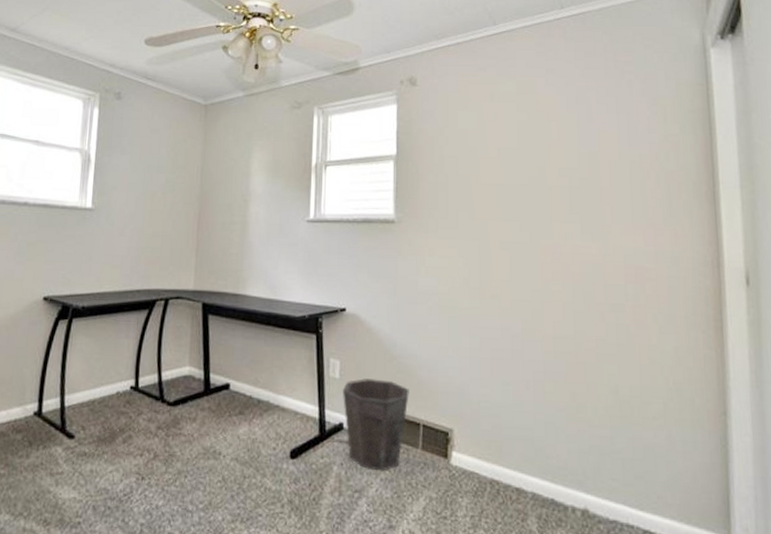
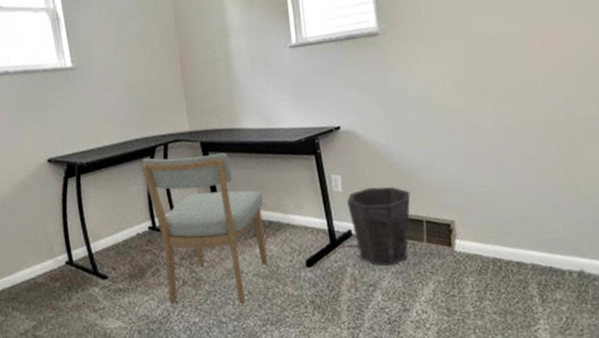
chair: none [136,311,256,490] -> present [141,152,268,303]

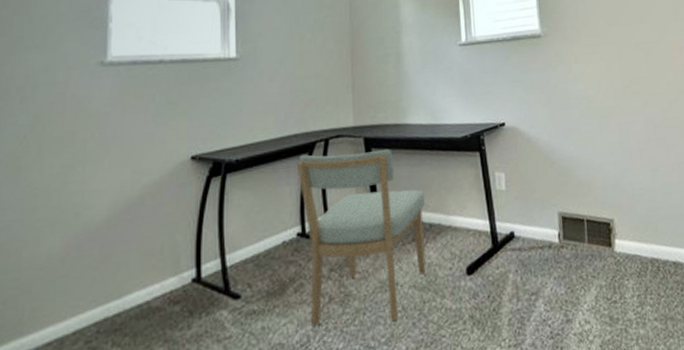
waste bin: present [346,186,411,266] -> none [509,184,572,271]

